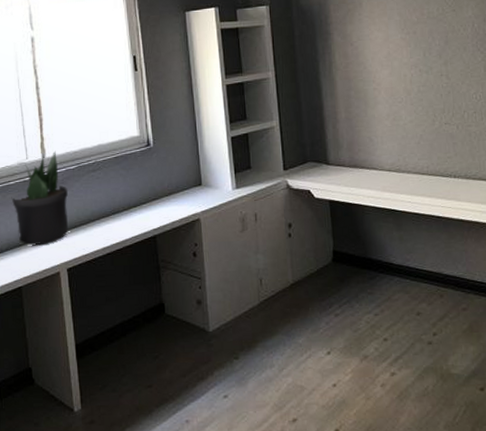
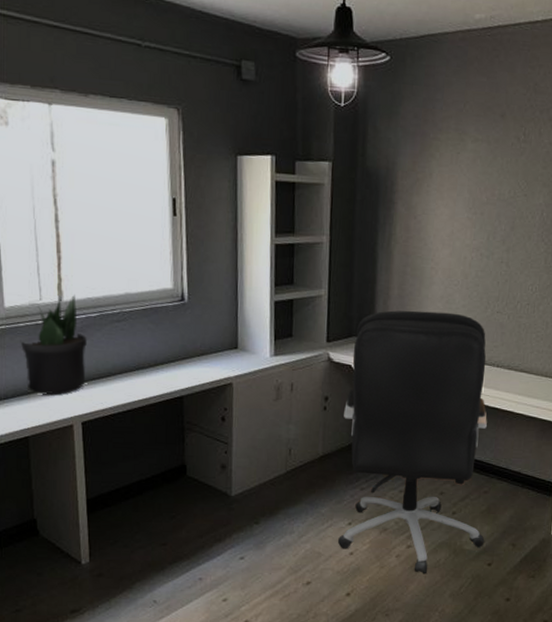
office chair: none [308,129,473,404] -> present [338,310,488,574]

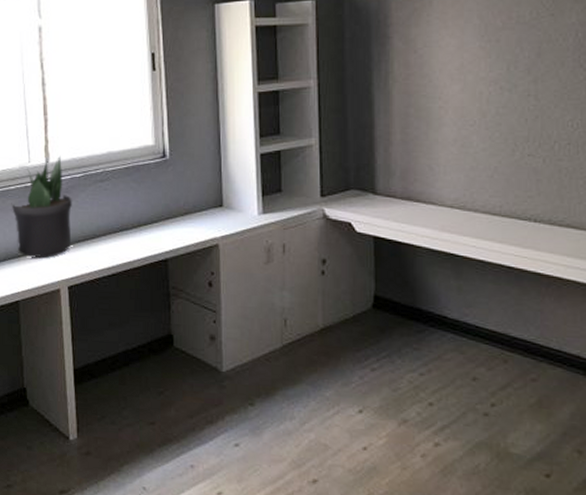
office chair: present [338,310,488,574] -> none [346,157,538,482]

